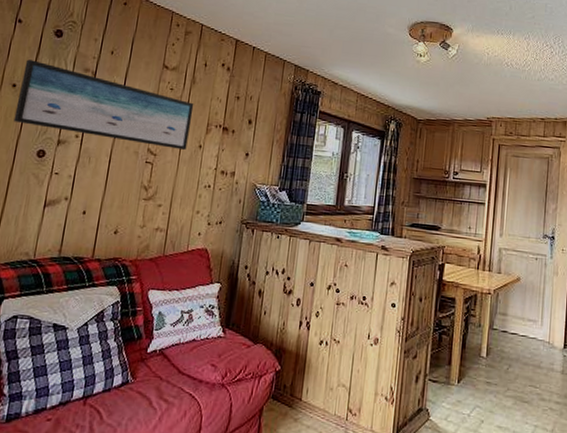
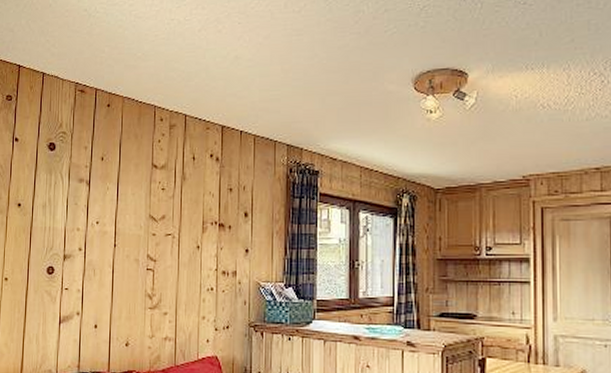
wall art: present [13,59,194,150] -> none [23,177,187,252]

